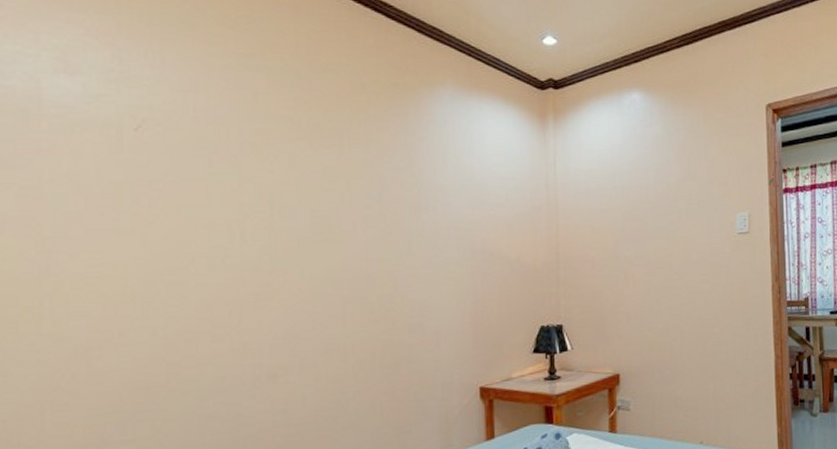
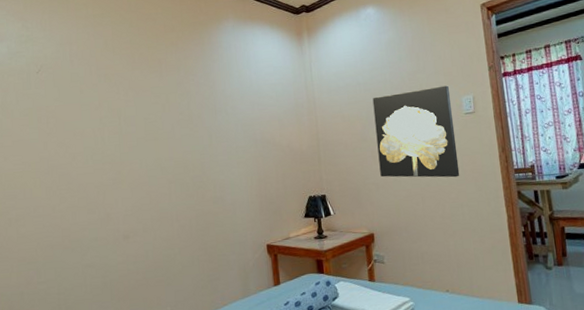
wall art: none [630,198,727,309] -> present [372,85,460,178]

